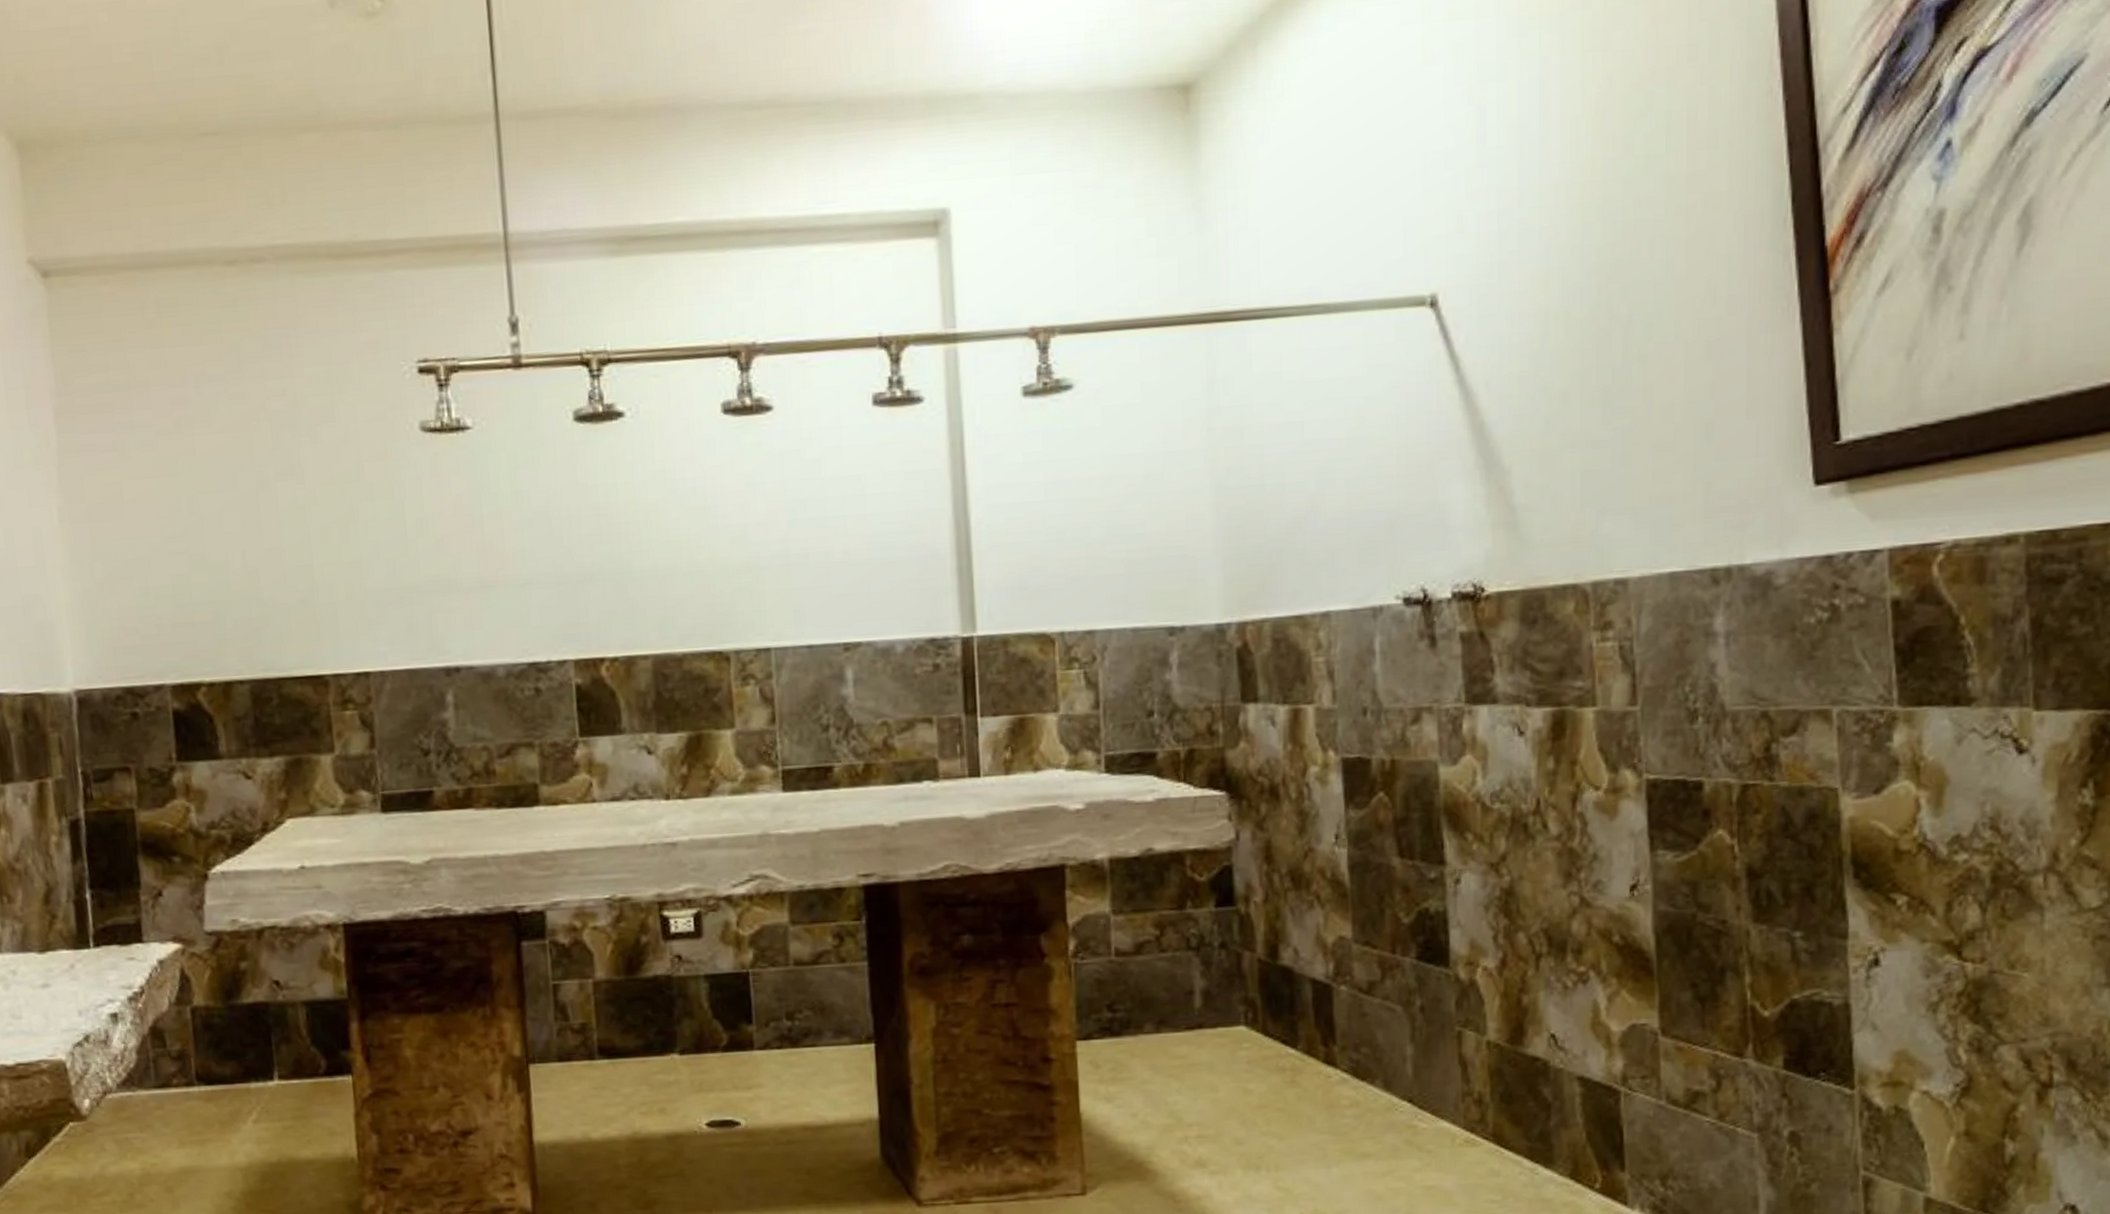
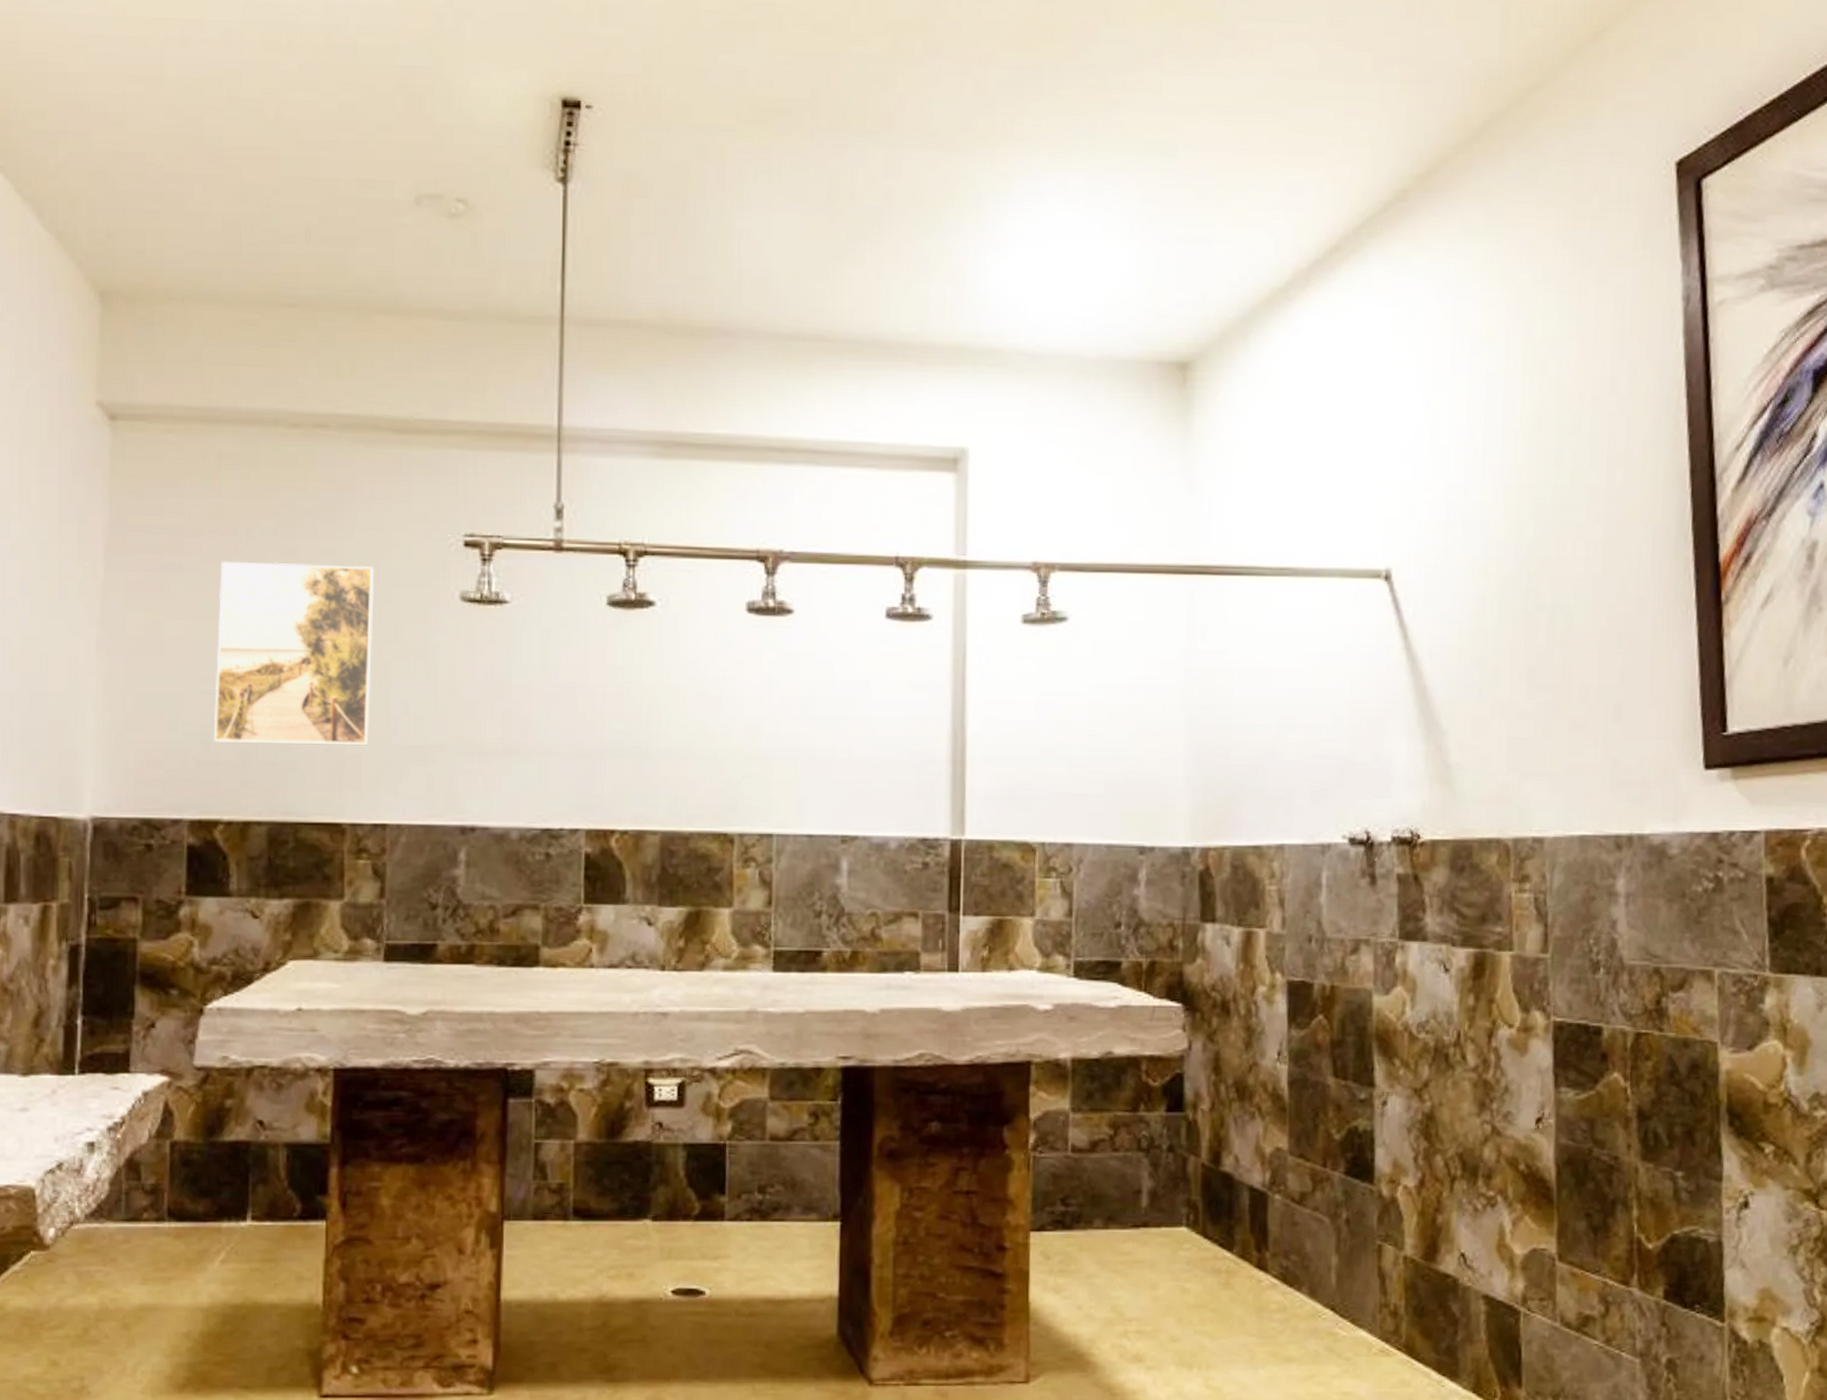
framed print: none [172,404,343,604] -> present [213,561,375,746]

